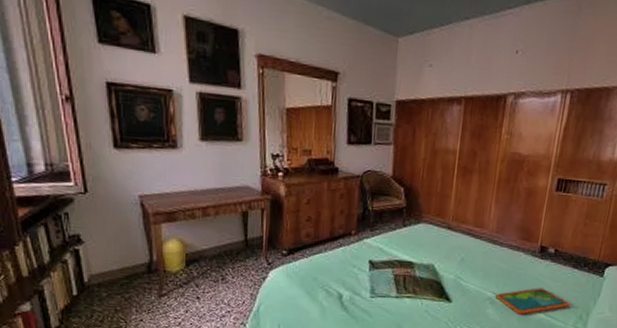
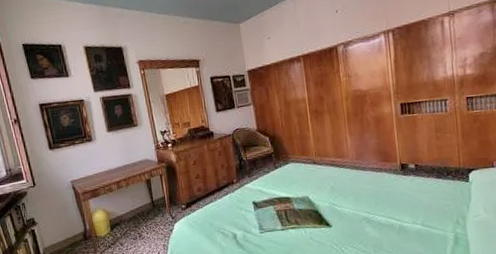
tablet: present [495,288,570,315] -> none [370,201,444,229]

